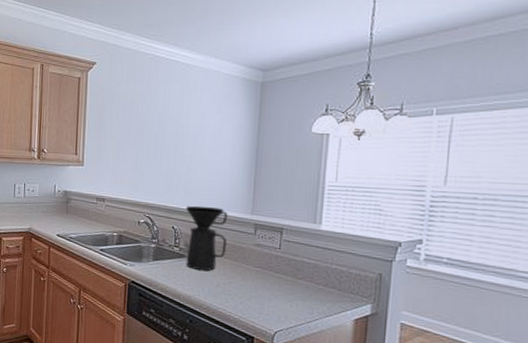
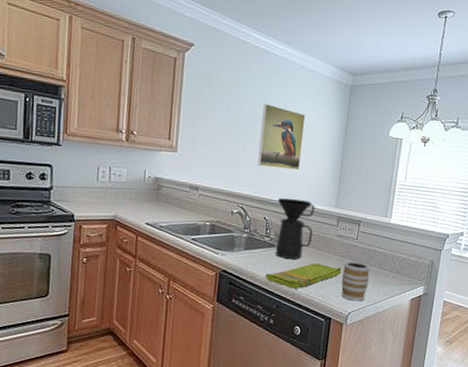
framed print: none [163,111,212,176] -> present [257,104,306,171]
dish towel: none [176,275,264,303] -> present [265,263,342,289]
mug: none [263,273,299,320] -> present [341,261,371,301]

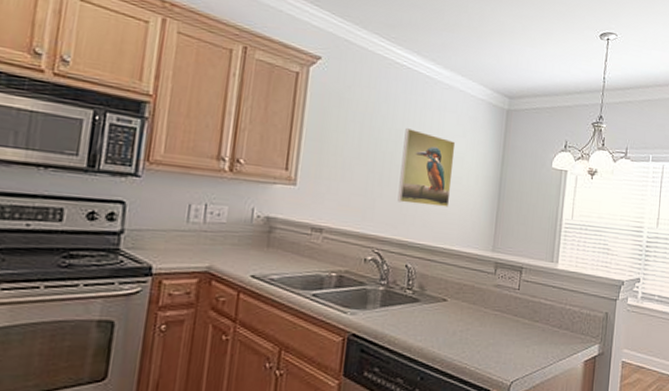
dish towel: present [265,263,342,289] -> none [406,321,502,355]
coffee maker: present [275,198,315,259] -> none [419,241,468,317]
mug: present [341,261,371,301] -> none [501,316,536,367]

